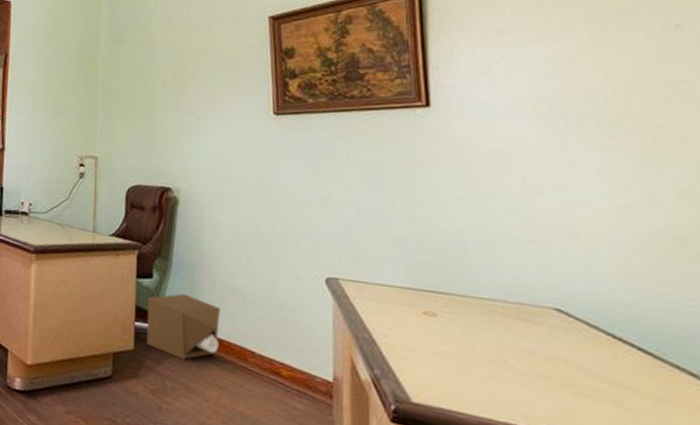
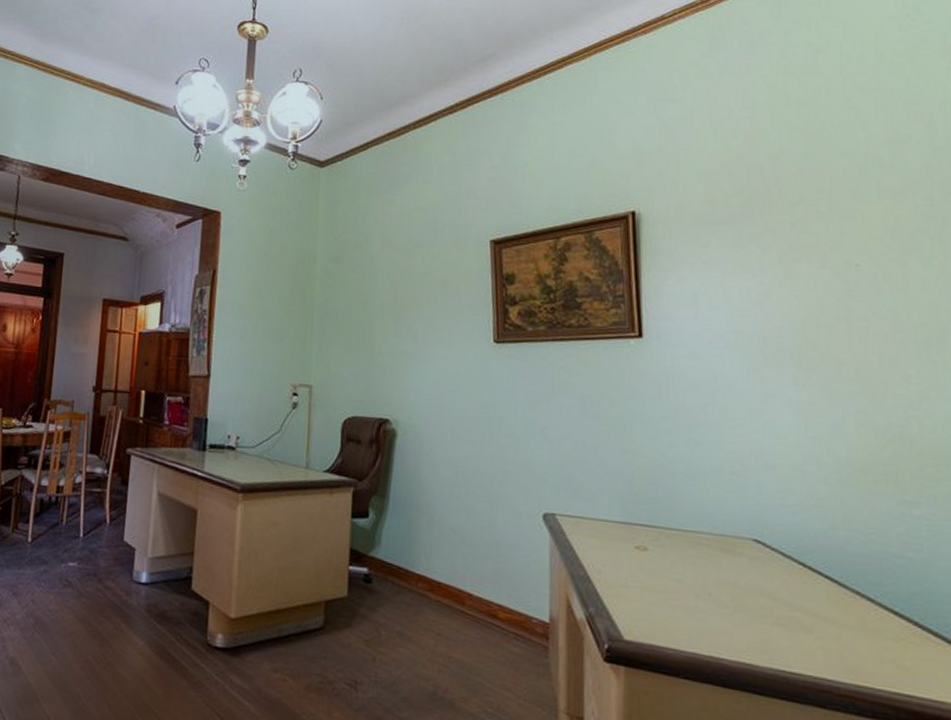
cardboard box: present [146,294,220,360] -> none [361,534,438,606]

